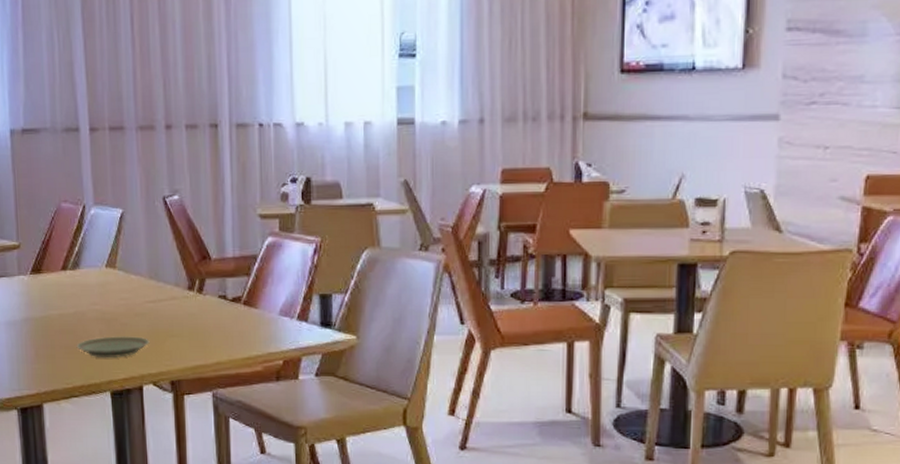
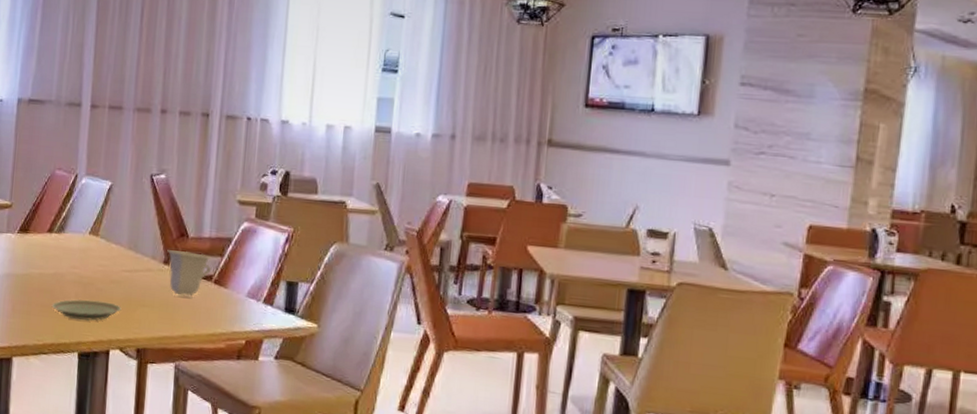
cup: none [190,275,238,321] -> present [167,250,212,297]

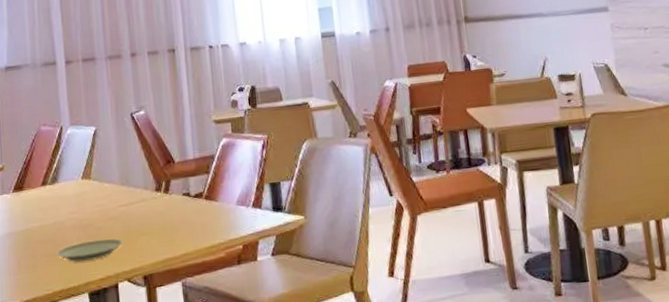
cup: present [167,250,212,297] -> none [157,174,200,218]

